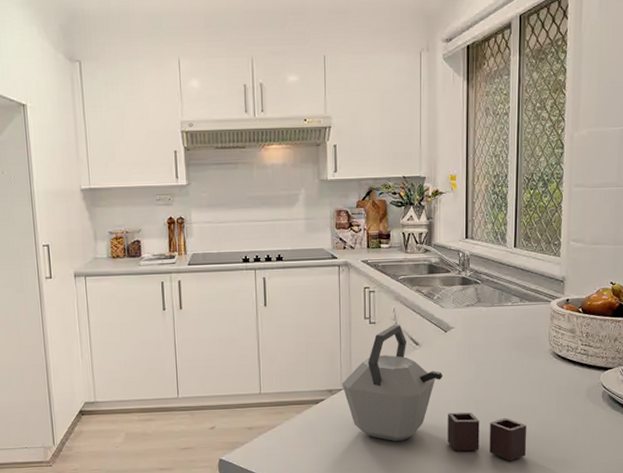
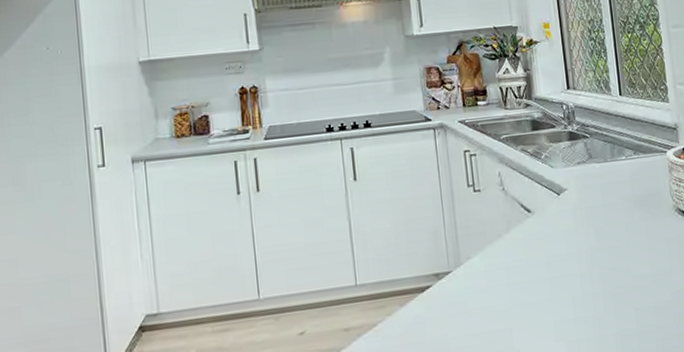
kettle: present [342,324,526,461] -> none [449,190,665,342]

